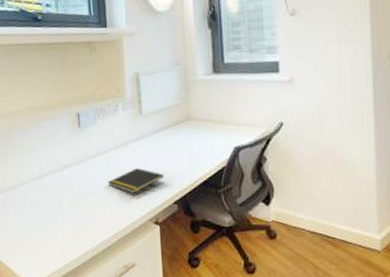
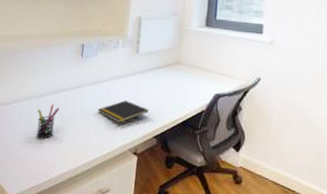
pen holder: none [41,184,66,222] -> present [36,105,59,139]

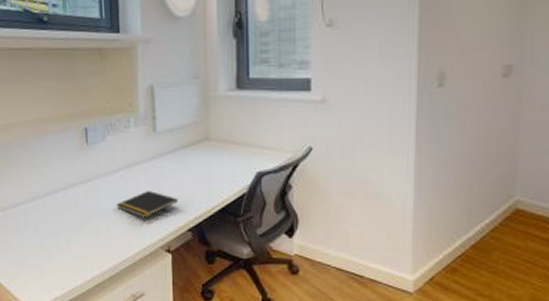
pen holder: present [36,105,59,139] -> none [45,204,71,244]

